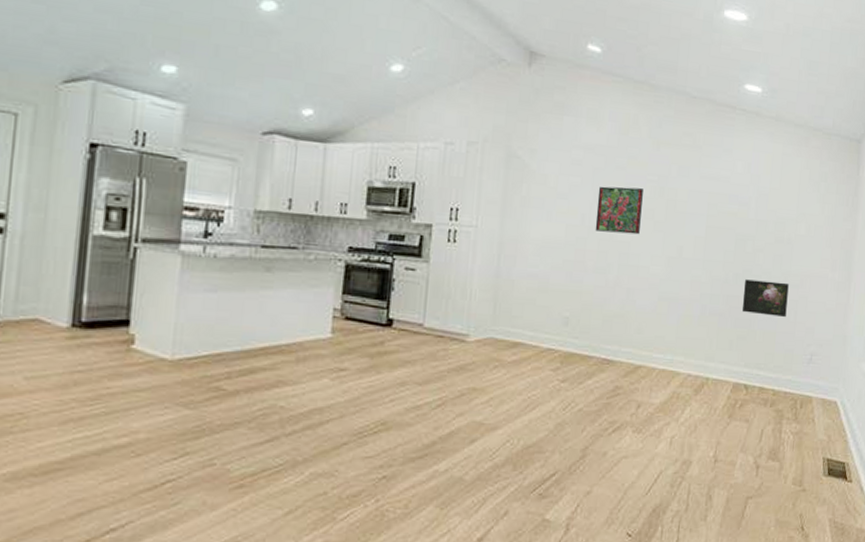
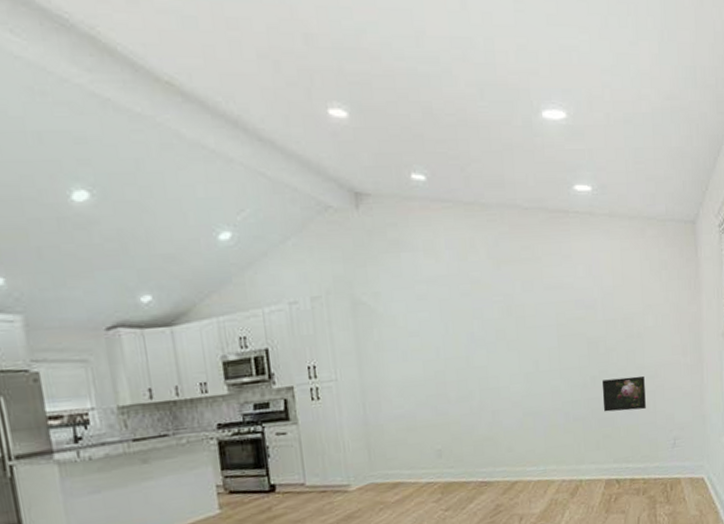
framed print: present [595,186,643,235] -> none [447,311,495,362]

